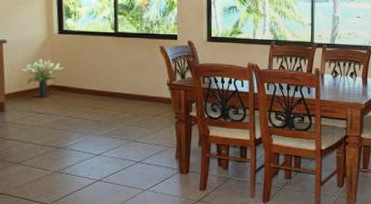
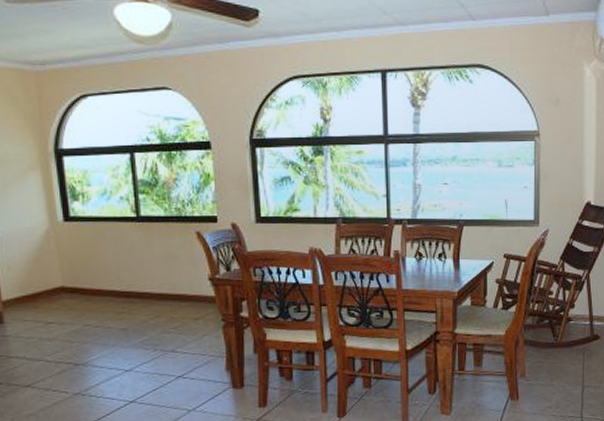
potted plant: present [21,59,64,98] -> none [20,254,75,304]

